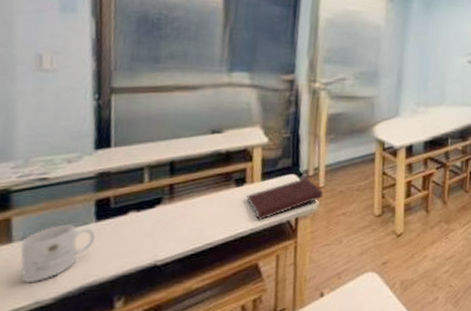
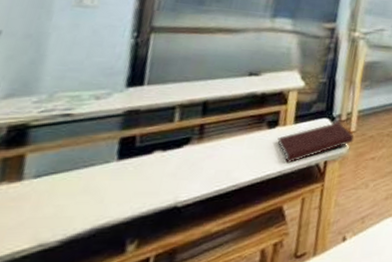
mug: present [20,224,96,282] -> none [25,162,116,223]

